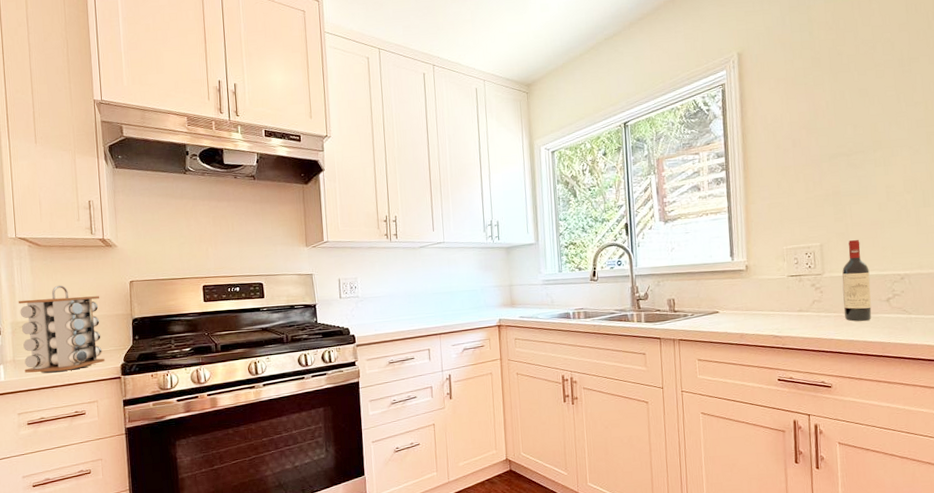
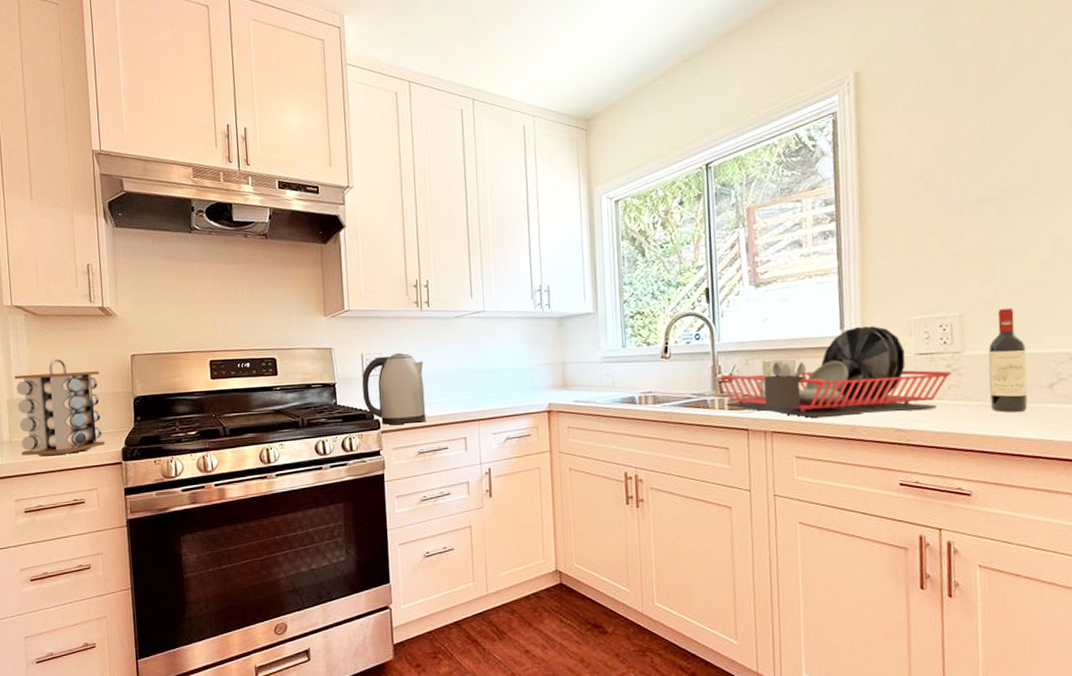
kettle: none [339,277,396,340] -> present [362,352,426,425]
dish rack: none [637,254,815,328] -> present [720,326,951,418]

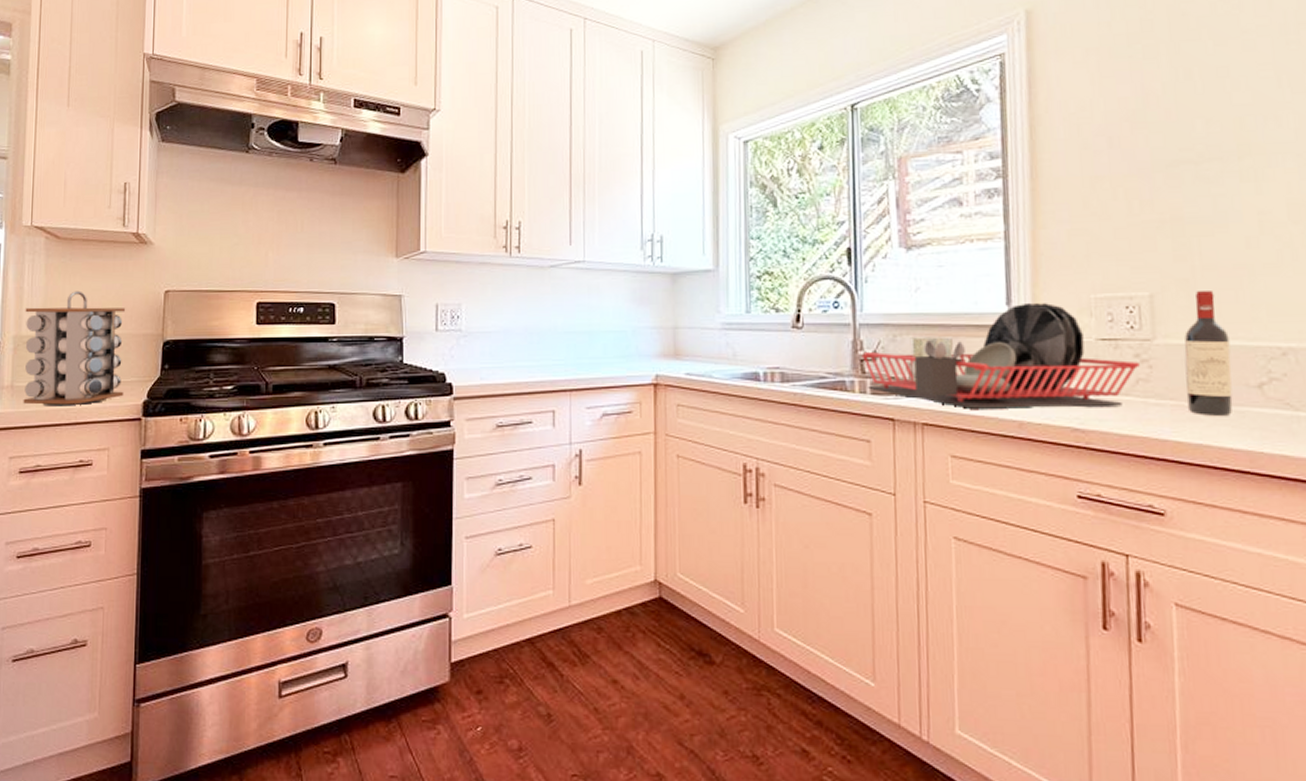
kettle: present [362,352,426,425] -> none [434,304,509,391]

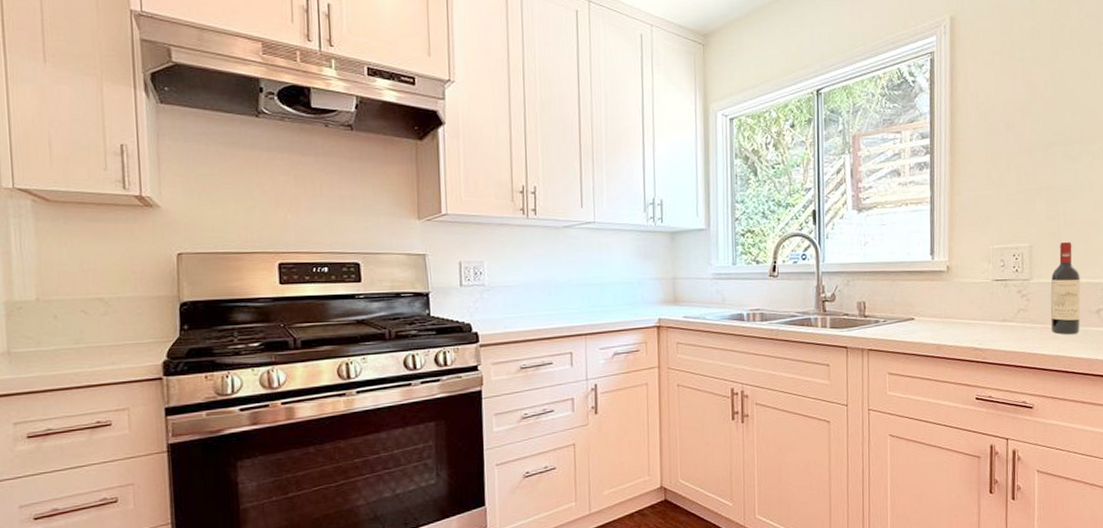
spice rack: present [23,291,125,406] -> none [15,254,140,371]
dish rack: present [861,302,1140,409] -> none [823,252,1021,337]

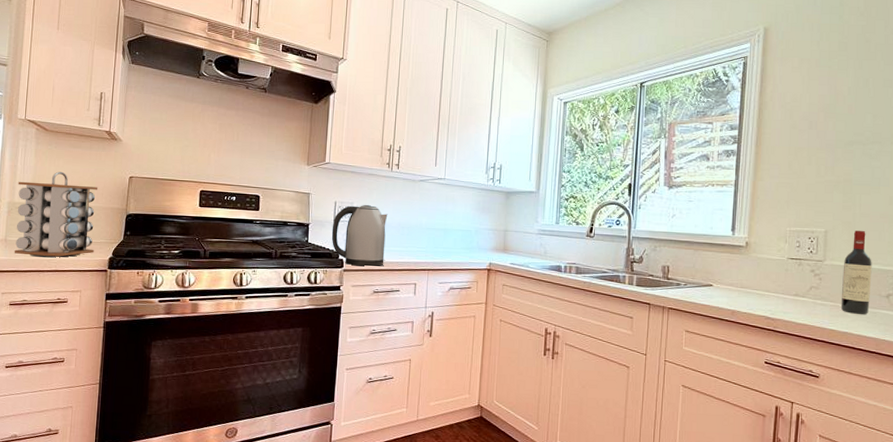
spice rack: none [15,254,140,371] -> present [14,171,97,258]
kettle: none [459,261,530,339] -> present [331,204,388,267]

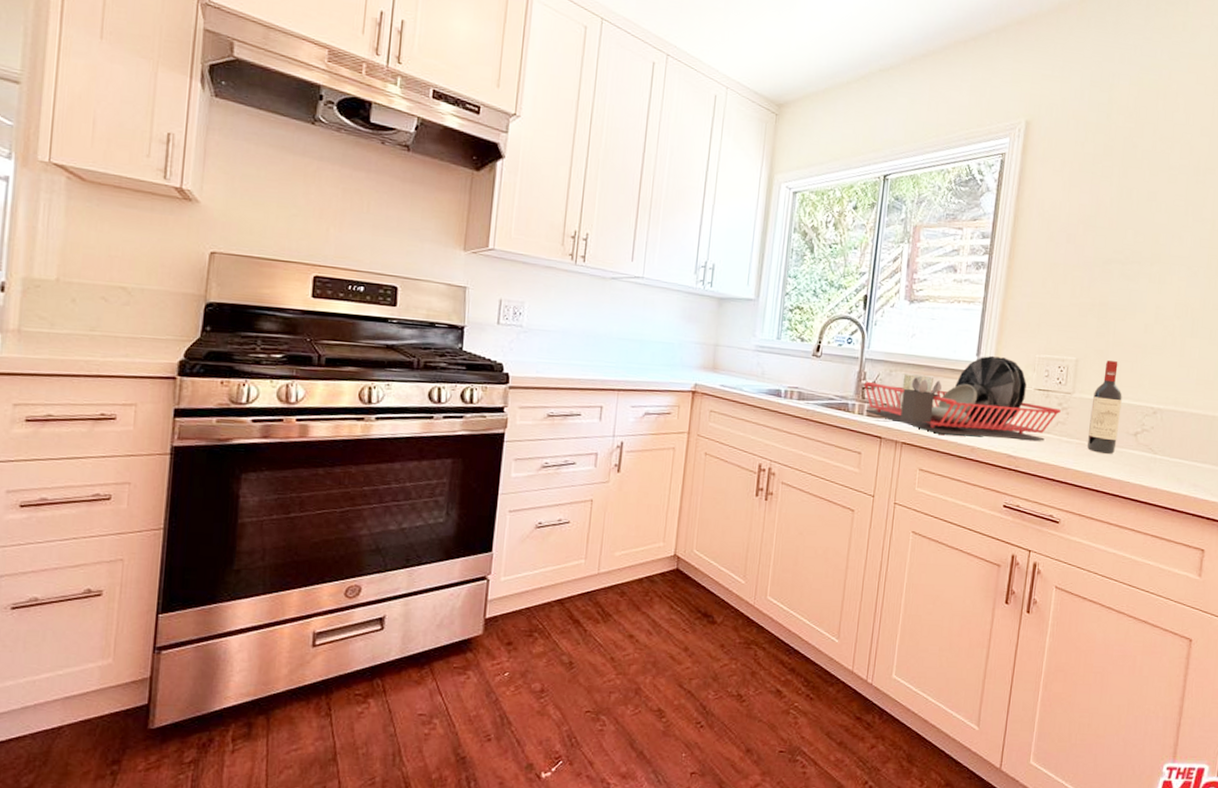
spice rack: present [14,171,97,258] -> none [32,239,162,358]
kettle: present [331,204,388,267] -> none [494,304,569,384]
dish rack: none [632,230,814,304] -> present [864,355,1061,441]

